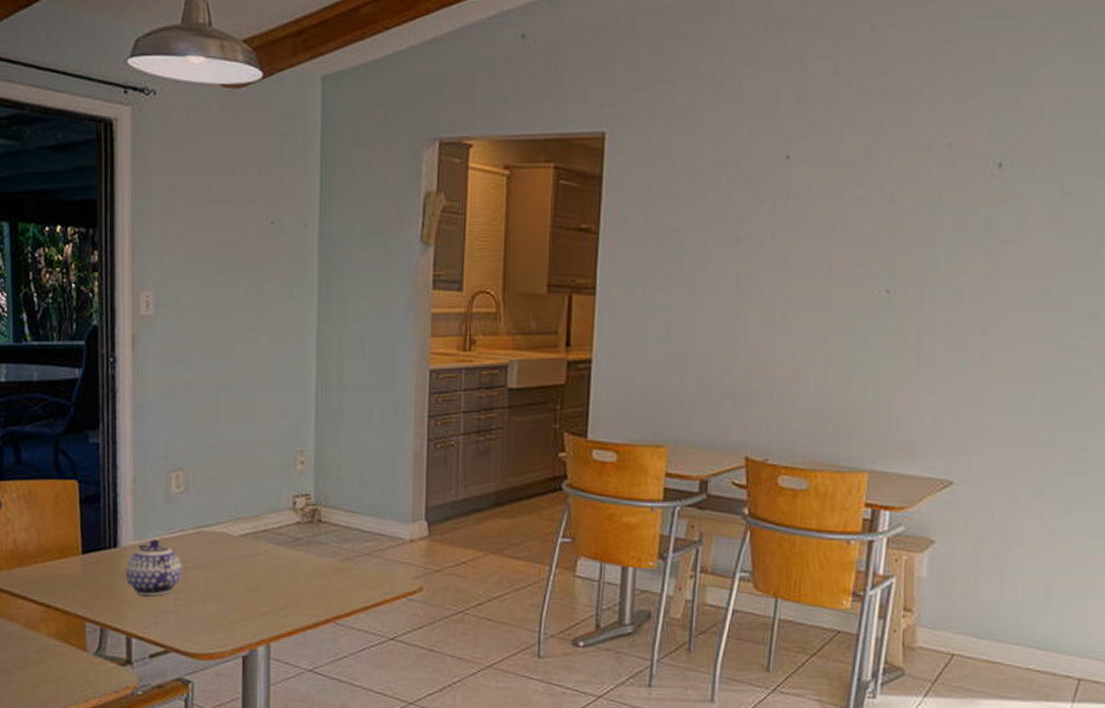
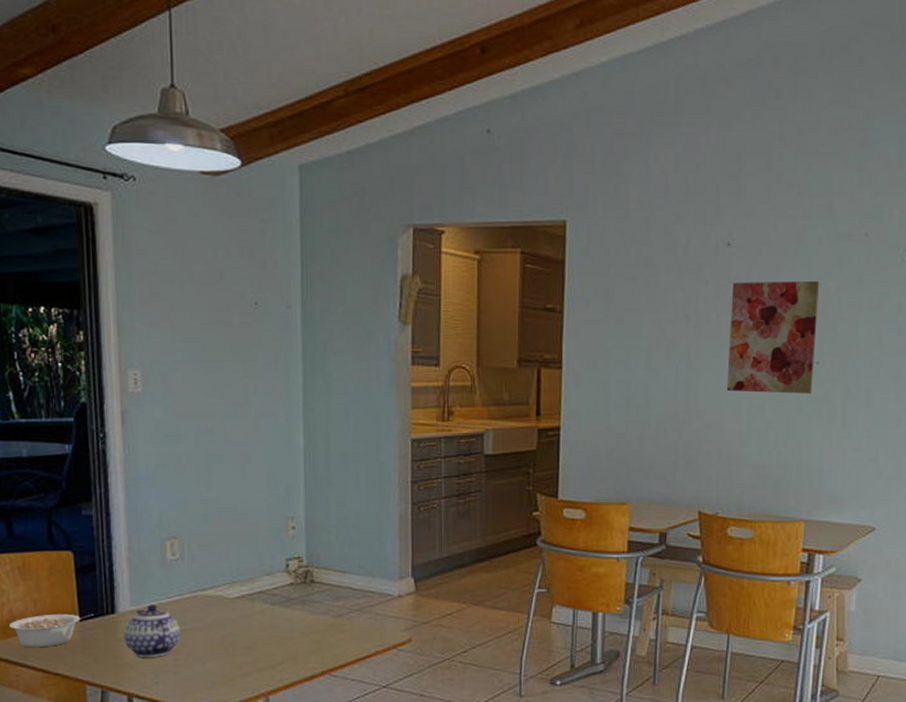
legume: none [12,545,96,581] -> present [8,613,93,648]
wall art: none [782,198,893,326] -> present [727,281,820,394]

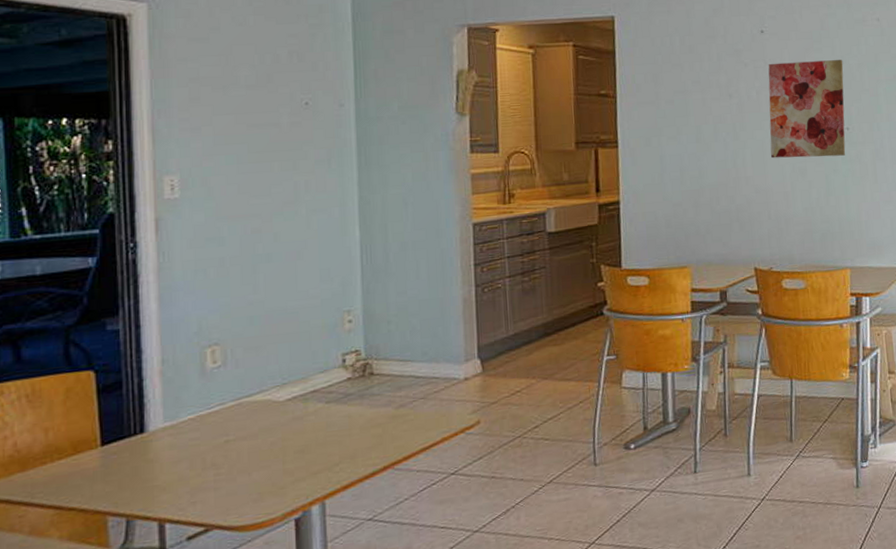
legume: present [8,613,93,648] -> none [11,436,118,484]
teapot: present [124,604,181,658] -> none [155,417,223,478]

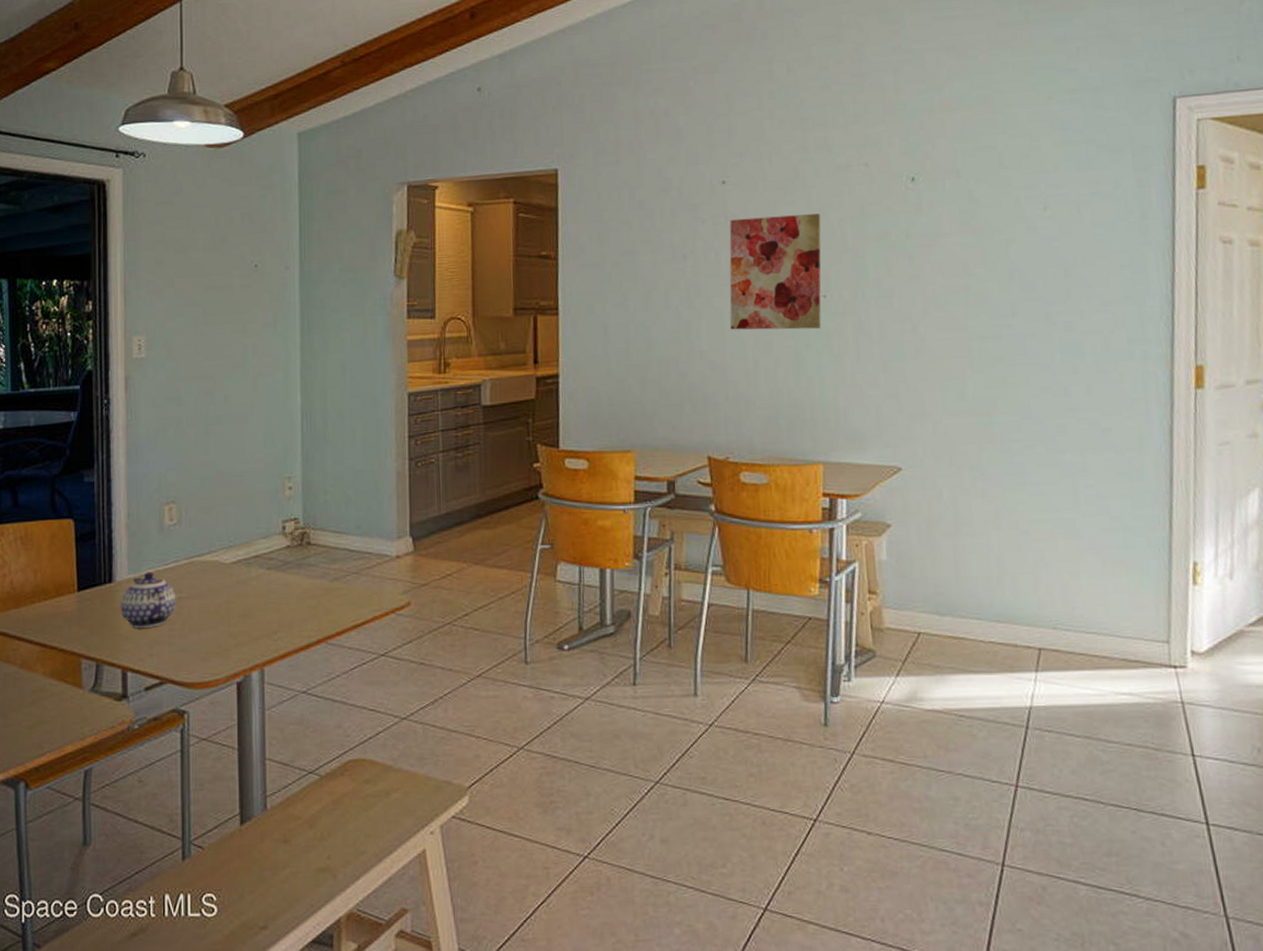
teapot: none [155,417,223,478] -> present [120,572,176,629]

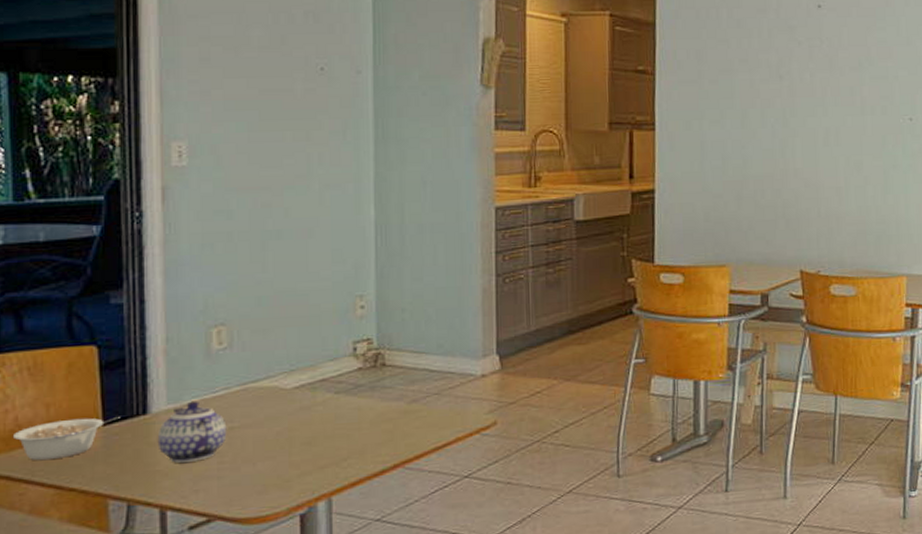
legume: none [8,583,91,621] -> present [12,416,120,461]
wall art: present [729,214,821,330] -> none [823,41,909,150]

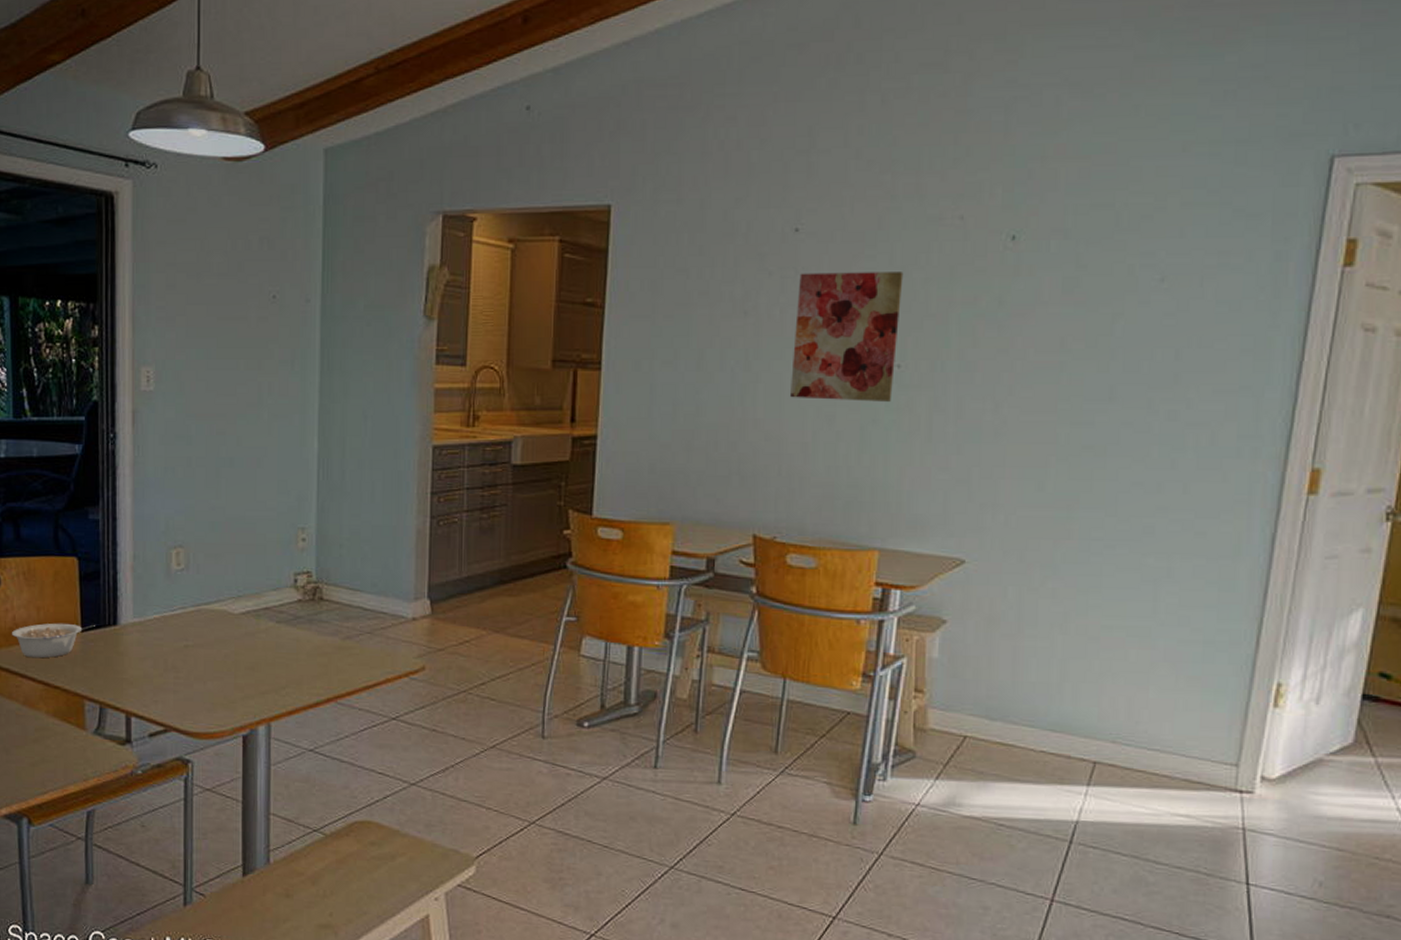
teapot: present [157,401,227,464] -> none [125,617,182,675]
wall art: none [823,41,909,150] -> present [790,272,904,402]

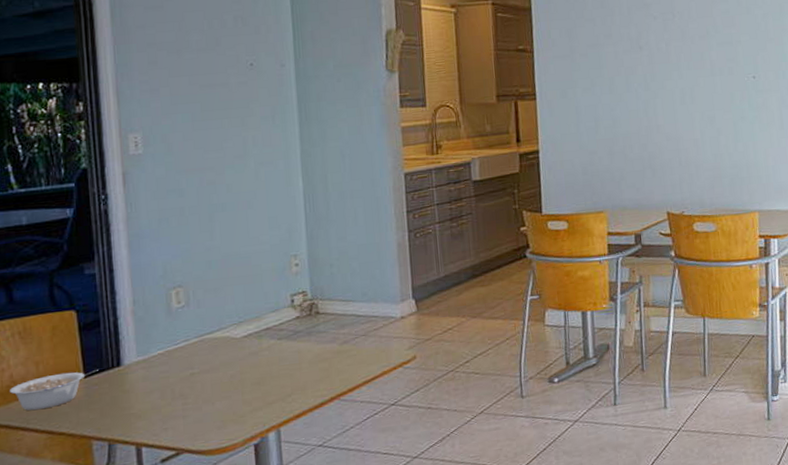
wall art: present [790,272,904,402] -> none [676,10,752,107]

